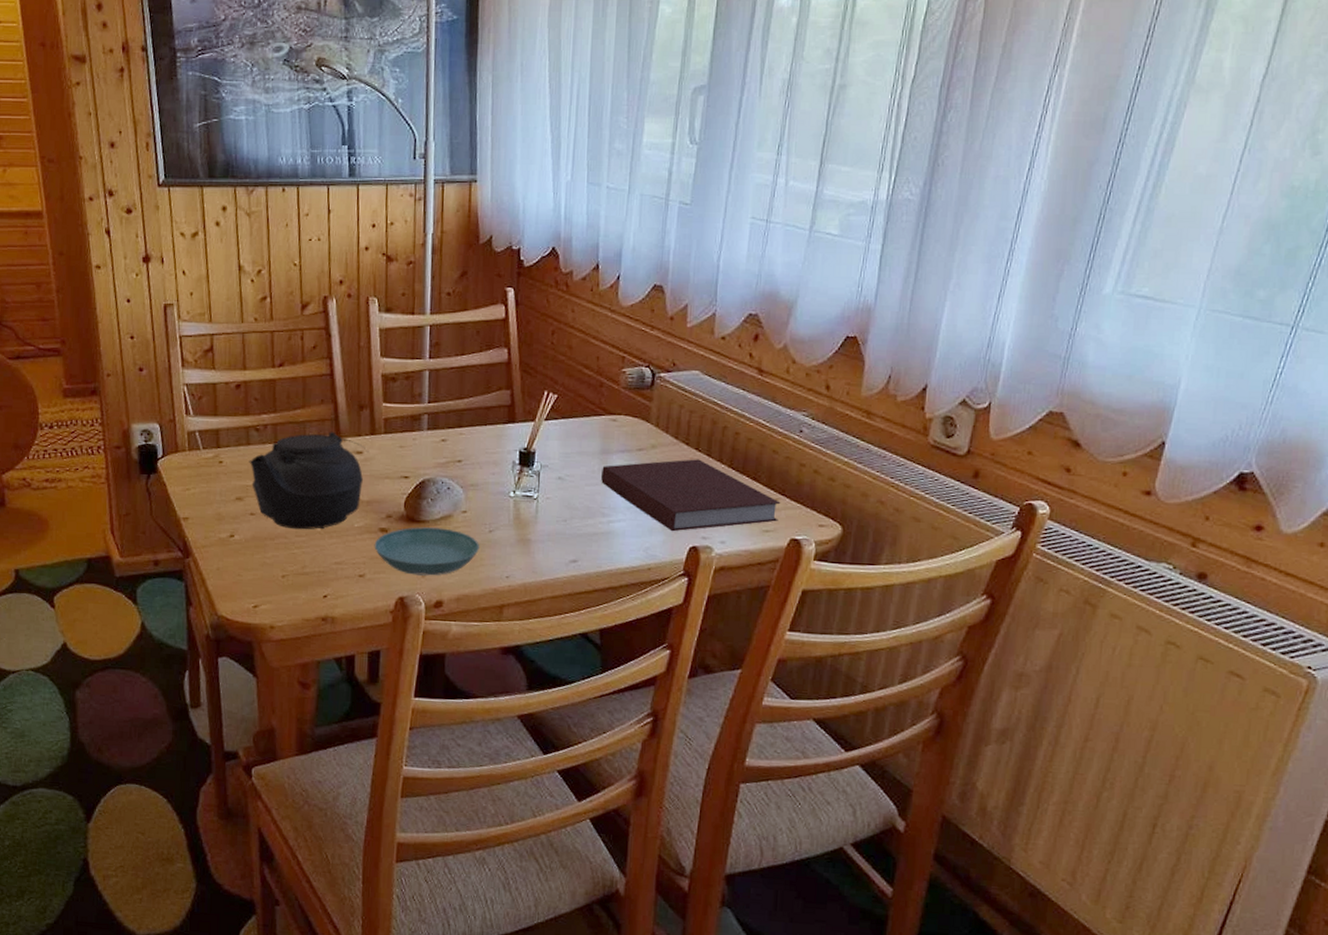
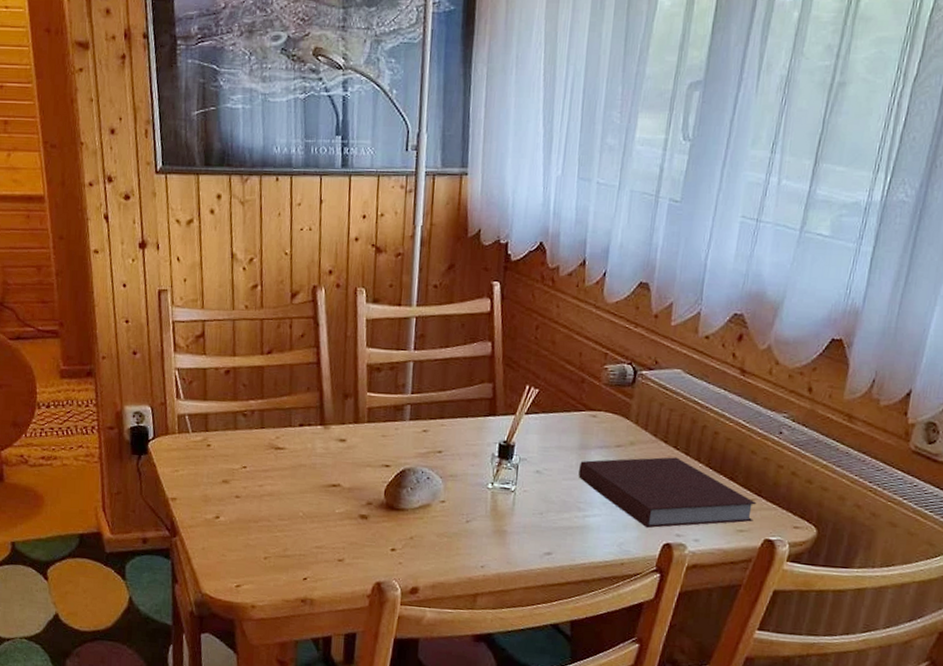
teapot: present [249,431,369,530] -> none [236,418,352,514]
saucer: present [374,527,479,576] -> none [353,515,456,563]

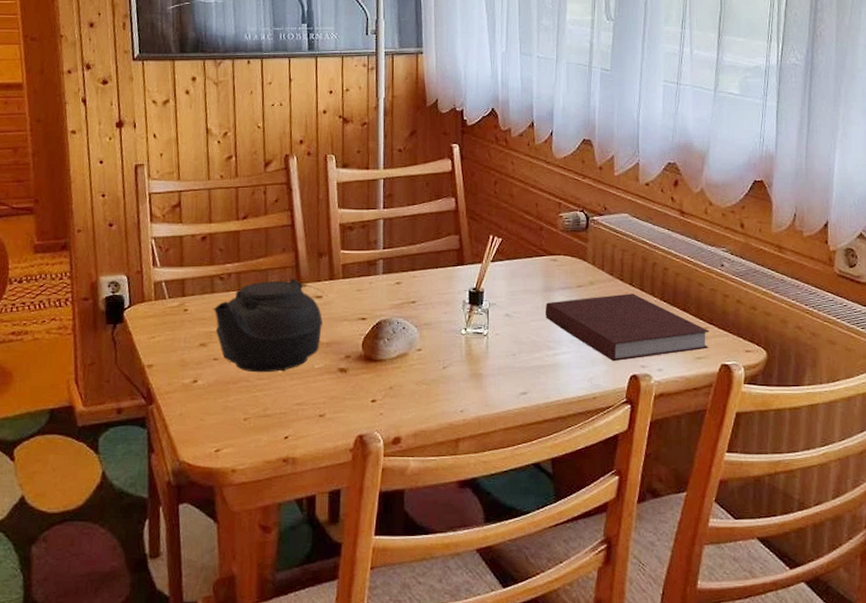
teapot: none [236,418,352,514] -> present [213,278,328,373]

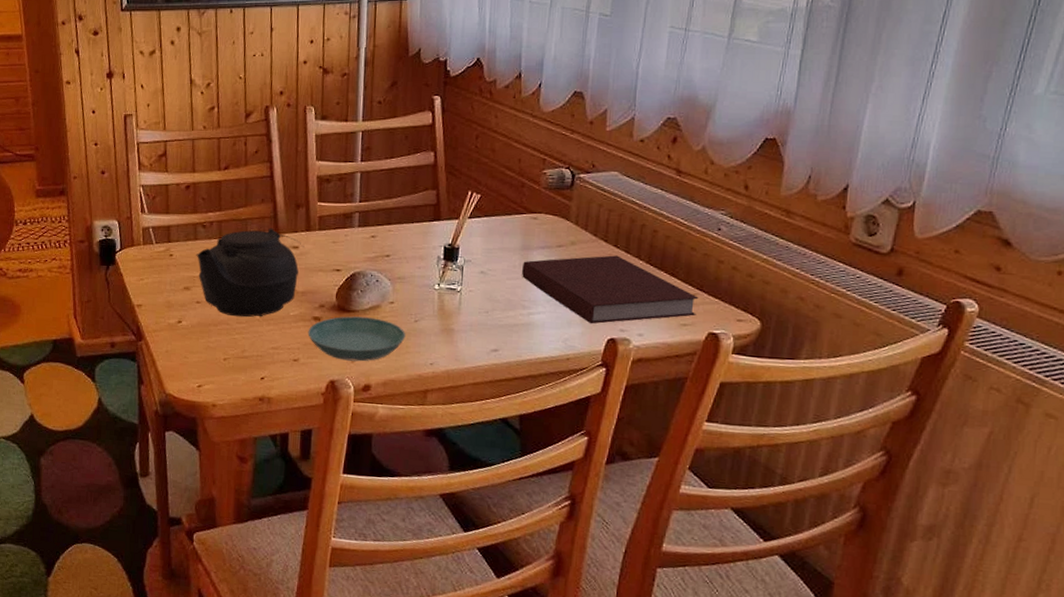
saucer: none [333,366,434,413] -> present [307,316,406,362]

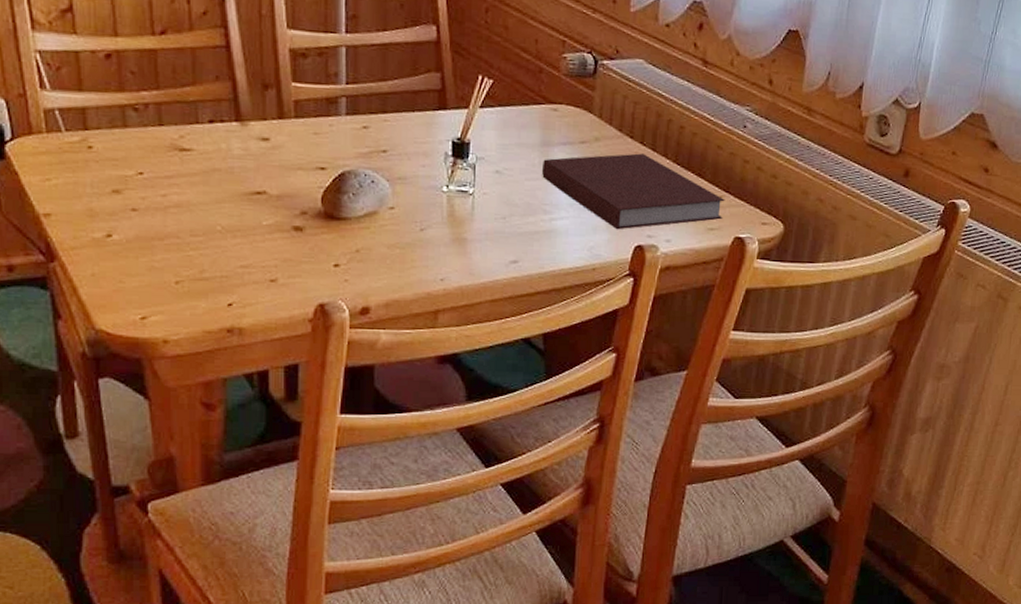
teapot: present [196,228,305,318] -> none [127,113,277,229]
saucer: present [307,316,406,362] -> none [287,225,410,280]

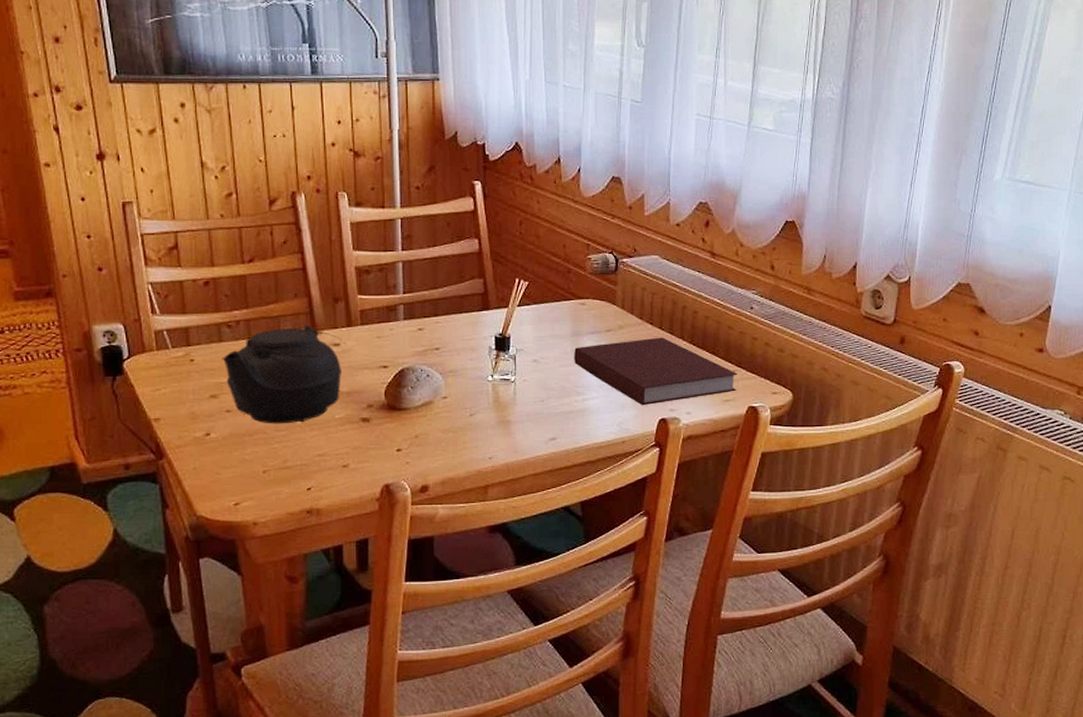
teapot: none [127,113,277,229] -> present [222,325,346,424]

